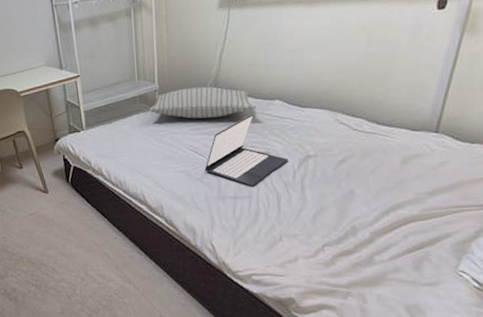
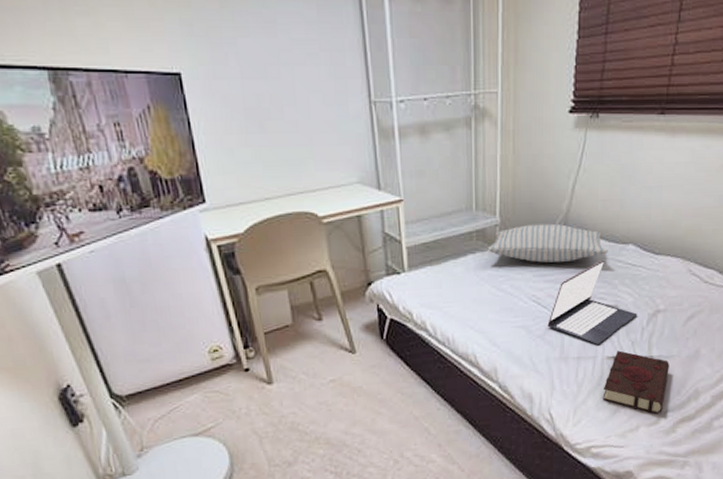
book: none [260,191,324,247] -> present [602,350,669,414]

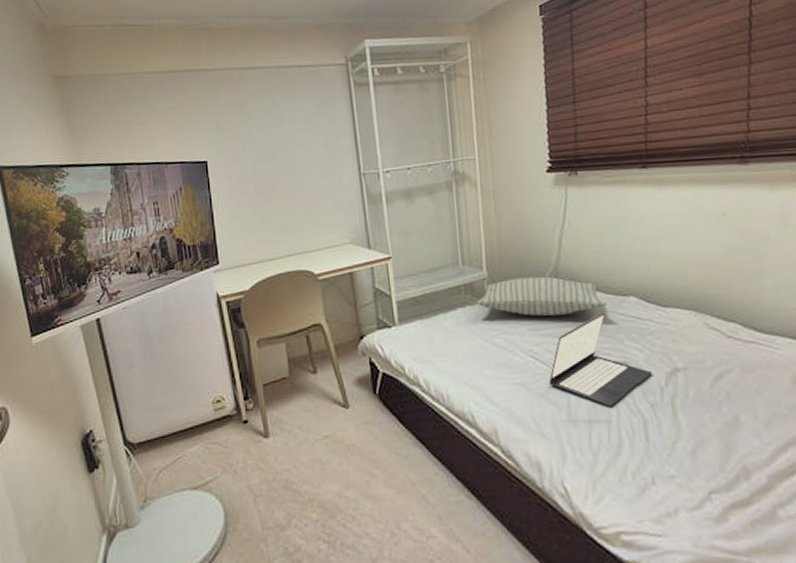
book: present [602,350,669,414] -> none [625,414,706,495]

